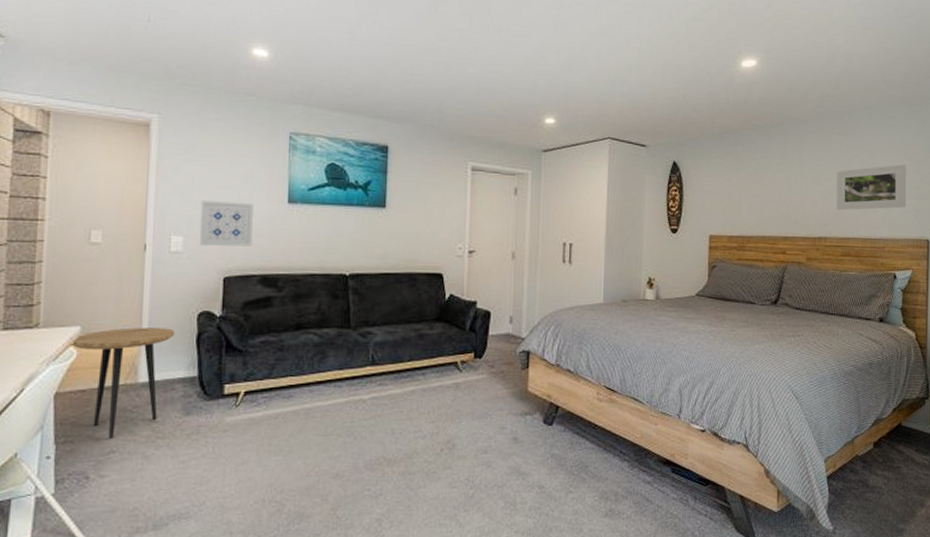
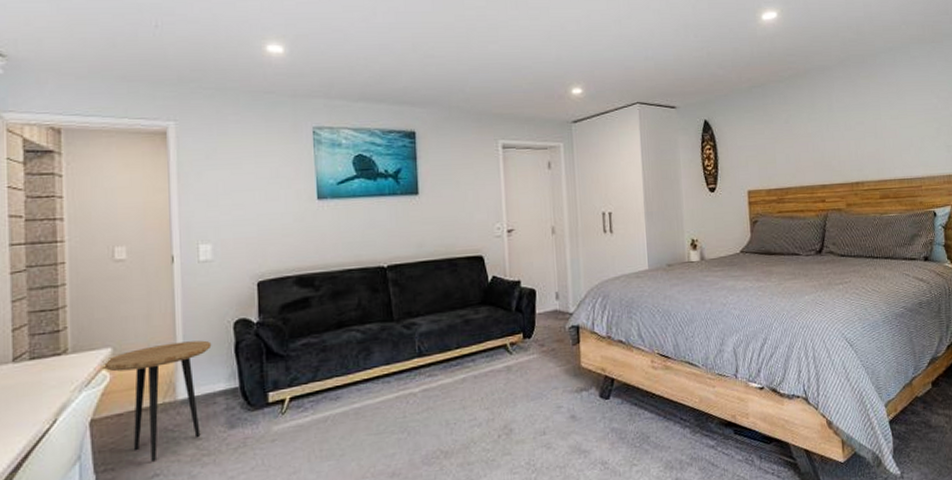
wall art: present [199,201,253,247] -> none [227,203,285,252]
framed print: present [836,164,907,211] -> none [867,101,939,154]

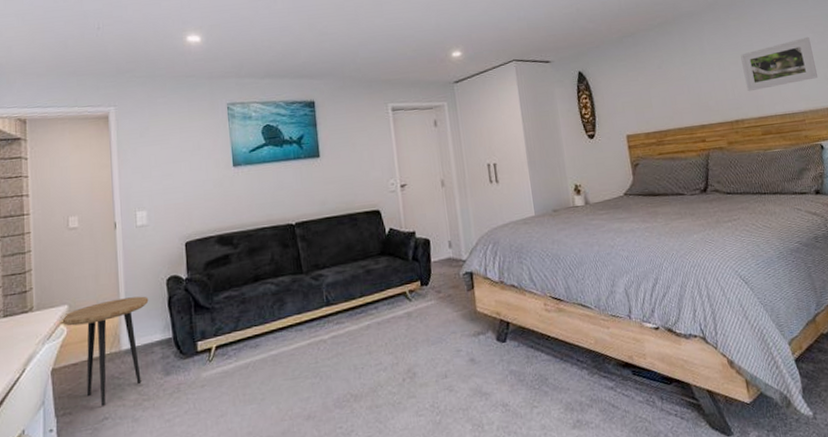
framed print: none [867,101,939,154] -> present [740,36,819,92]

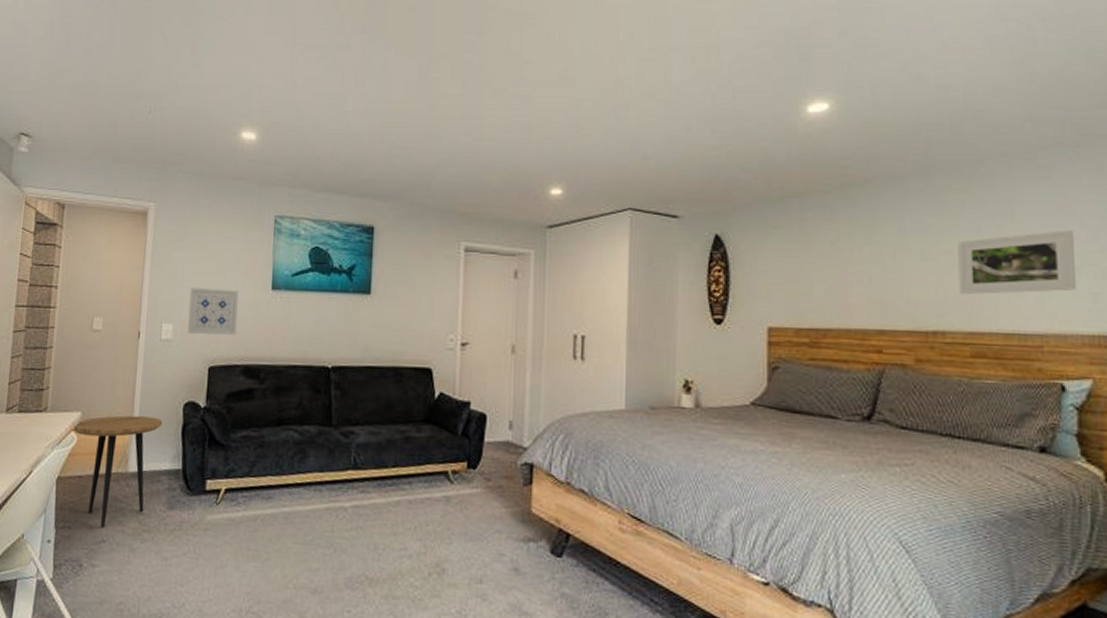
wall art: none [158,171,207,217] -> present [187,288,239,335]

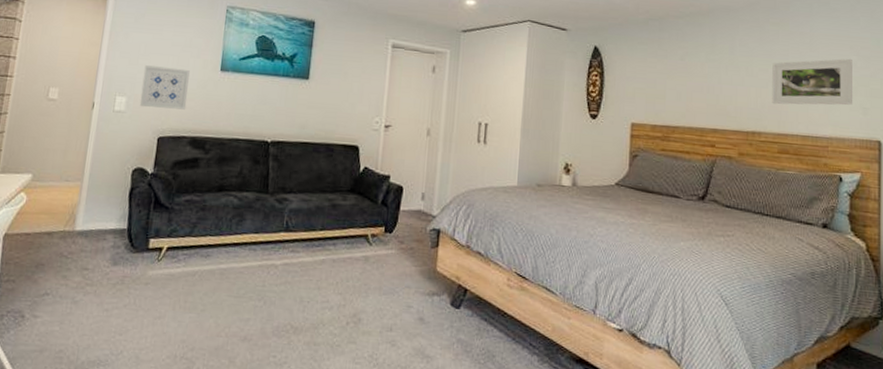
side table: present [71,415,163,528] -> none [21,178,111,281]

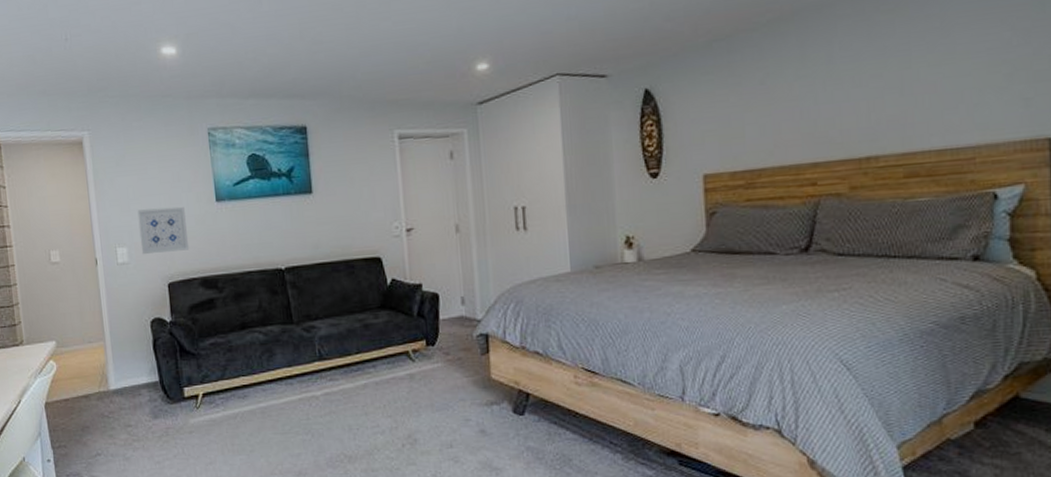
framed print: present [772,58,853,106] -> none [888,36,1009,118]

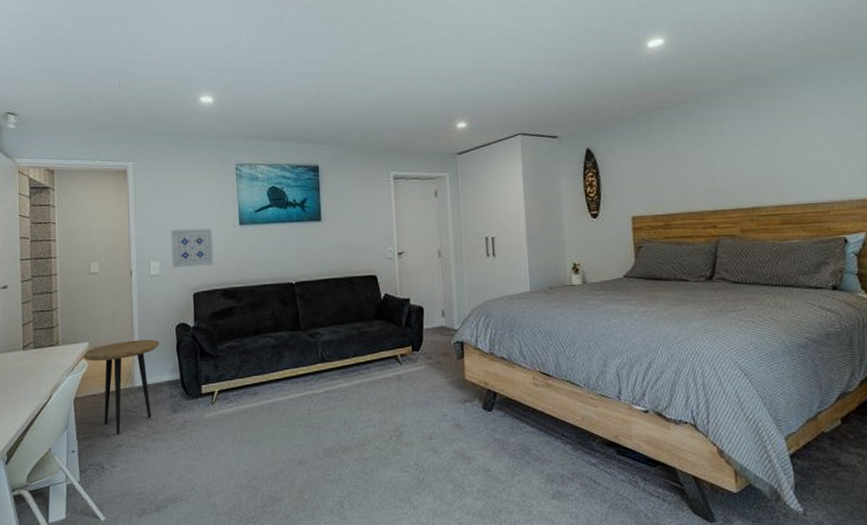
side table: none [48,337,134,442] -> present [81,339,160,434]

